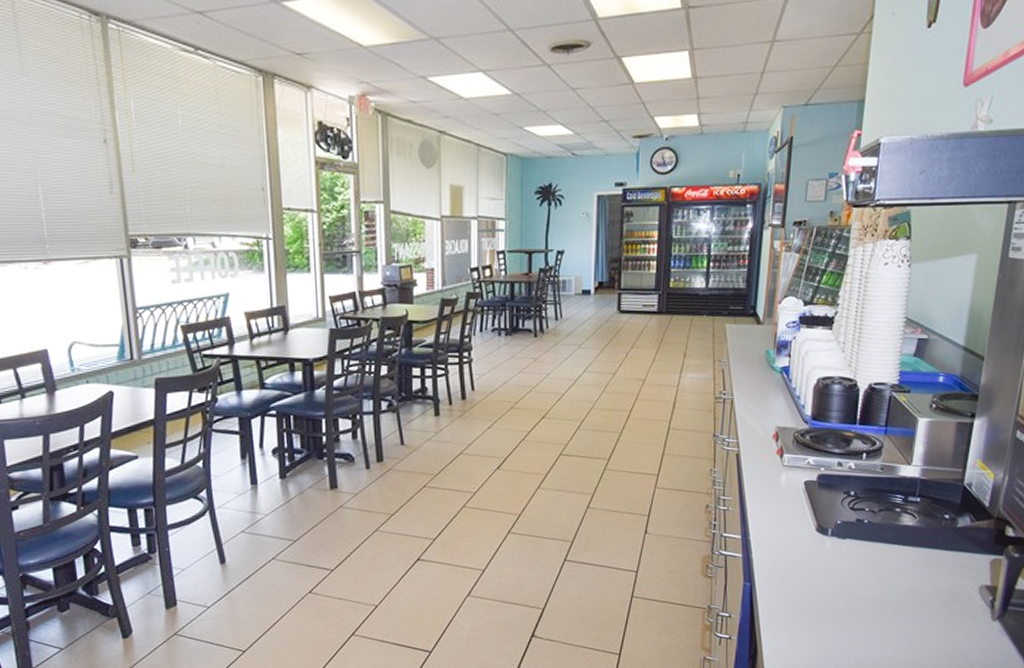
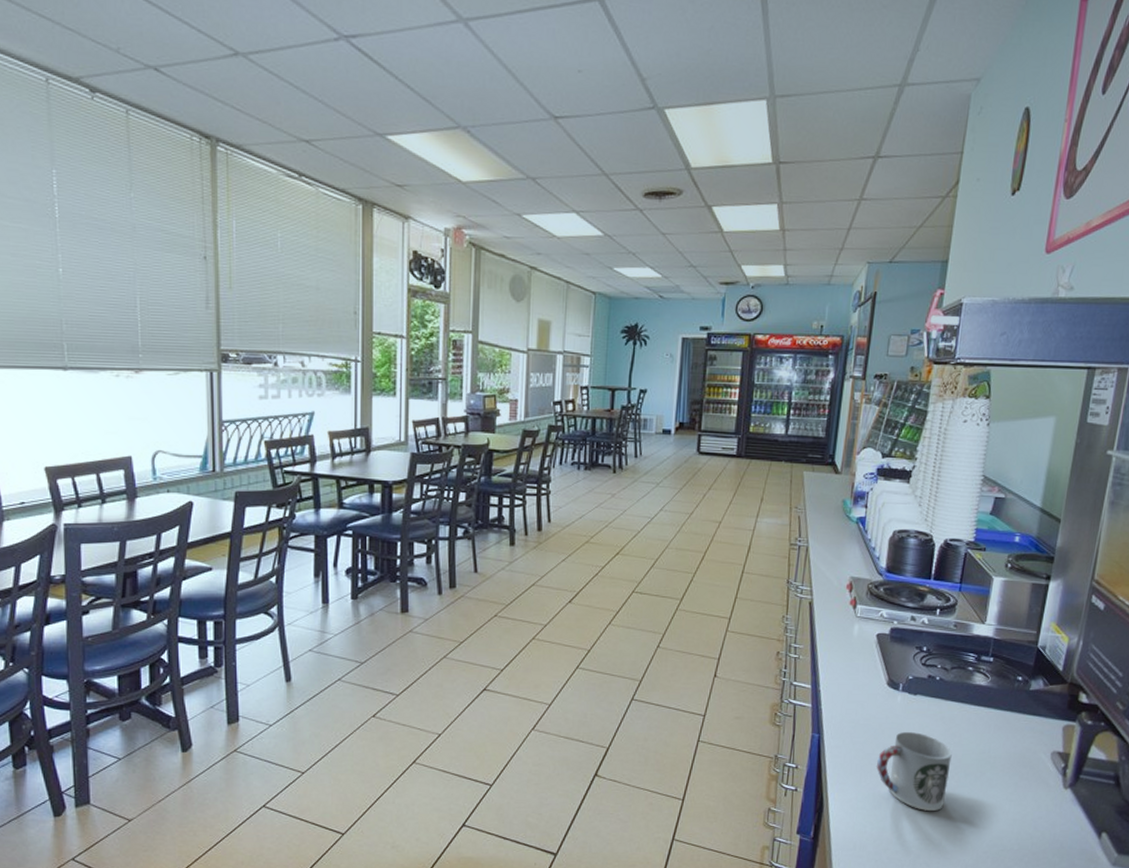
cup: none [808,574,882,650] -> present [877,731,952,811]

